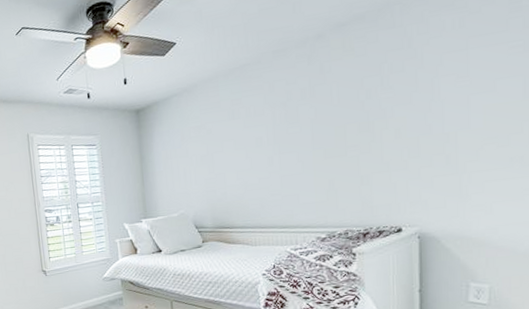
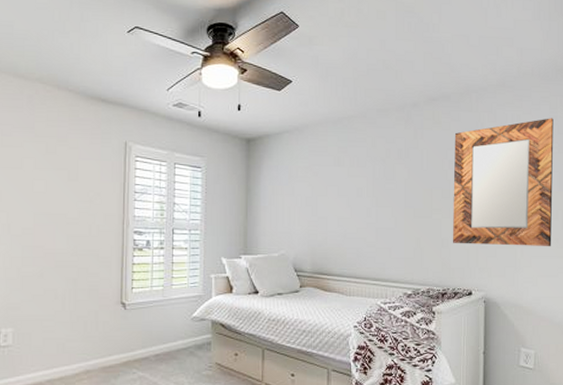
home mirror: none [372,10,516,179] -> present [452,118,554,246]

